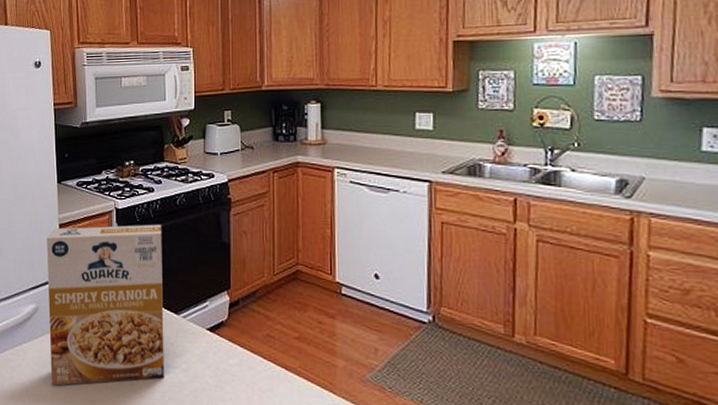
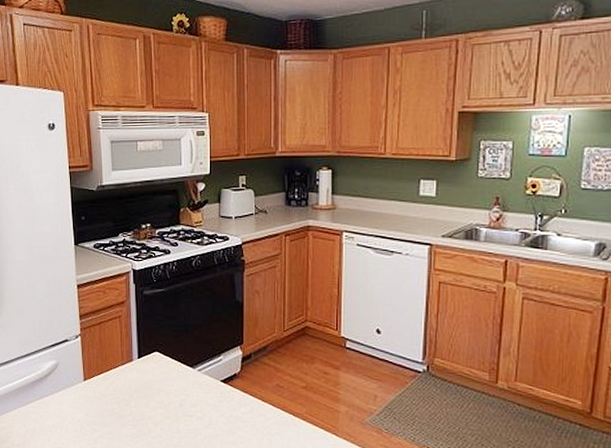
cereal box: present [47,224,164,386] -> none [65,284,181,435]

